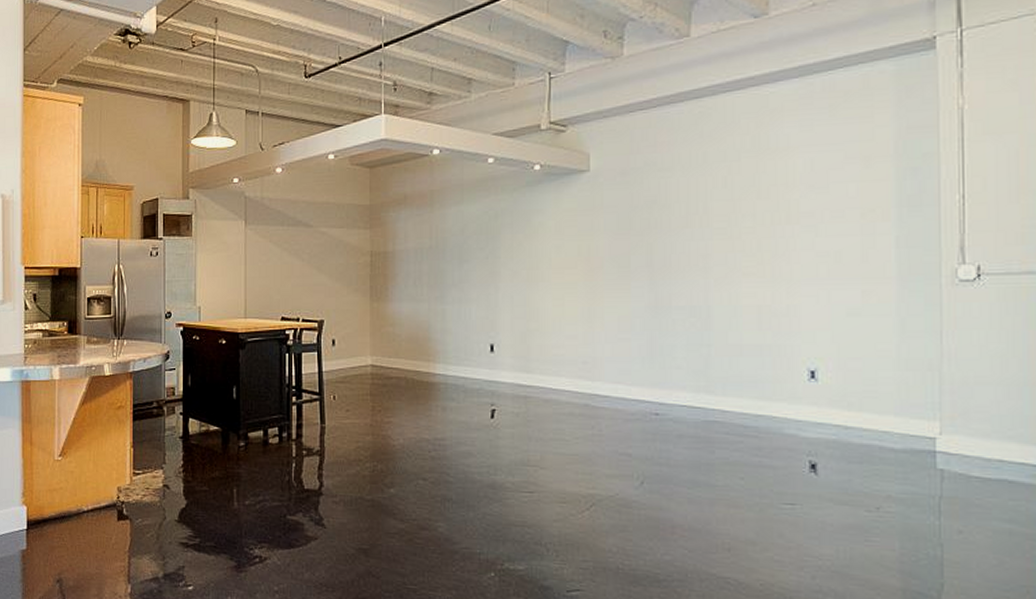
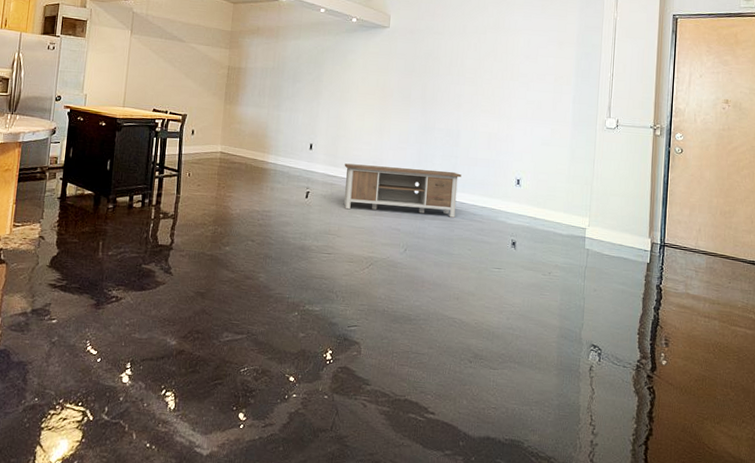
tv stand: none [541,366,720,433] -> present [344,163,462,218]

